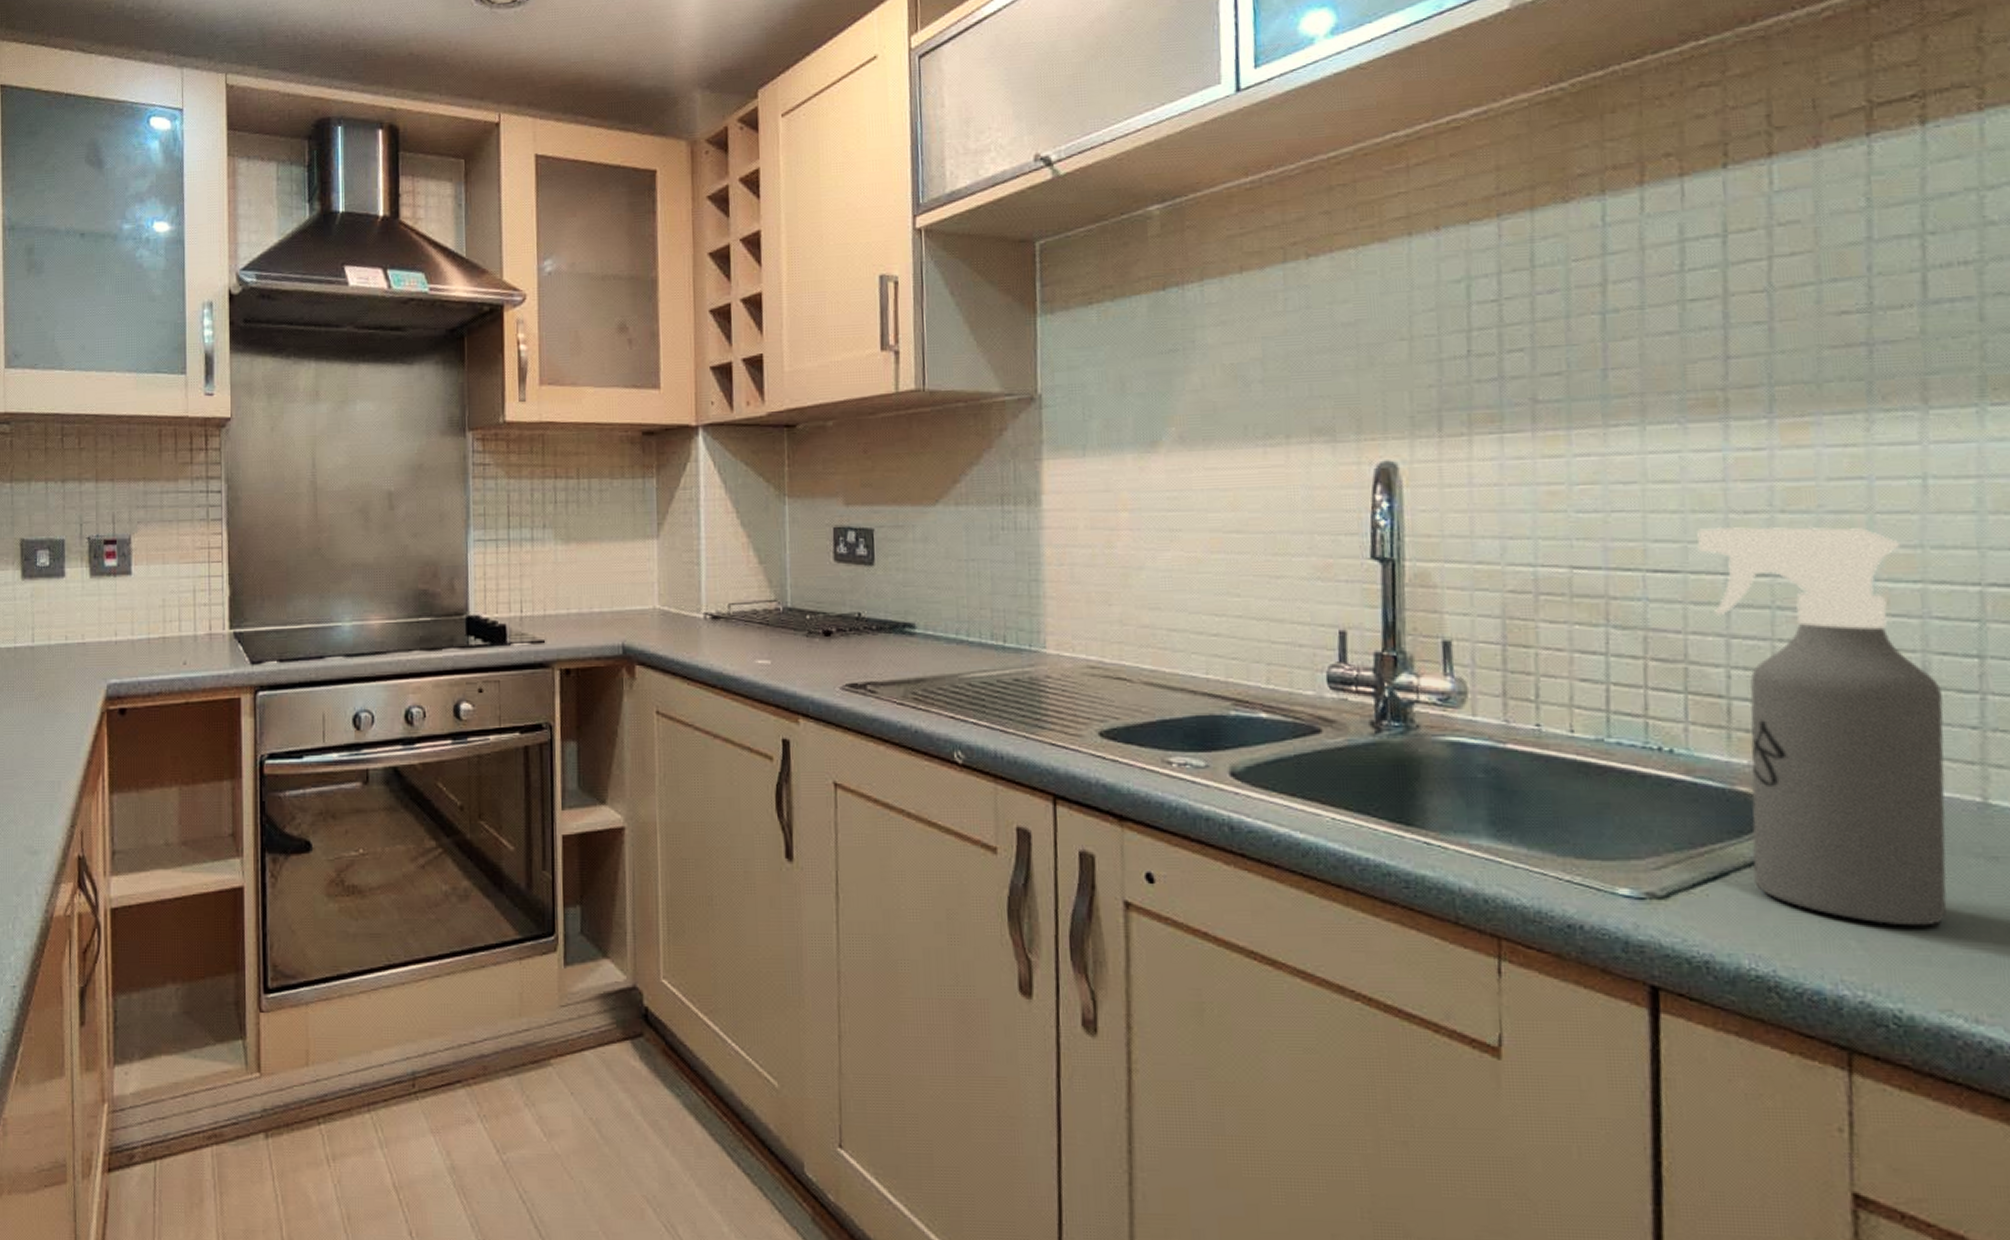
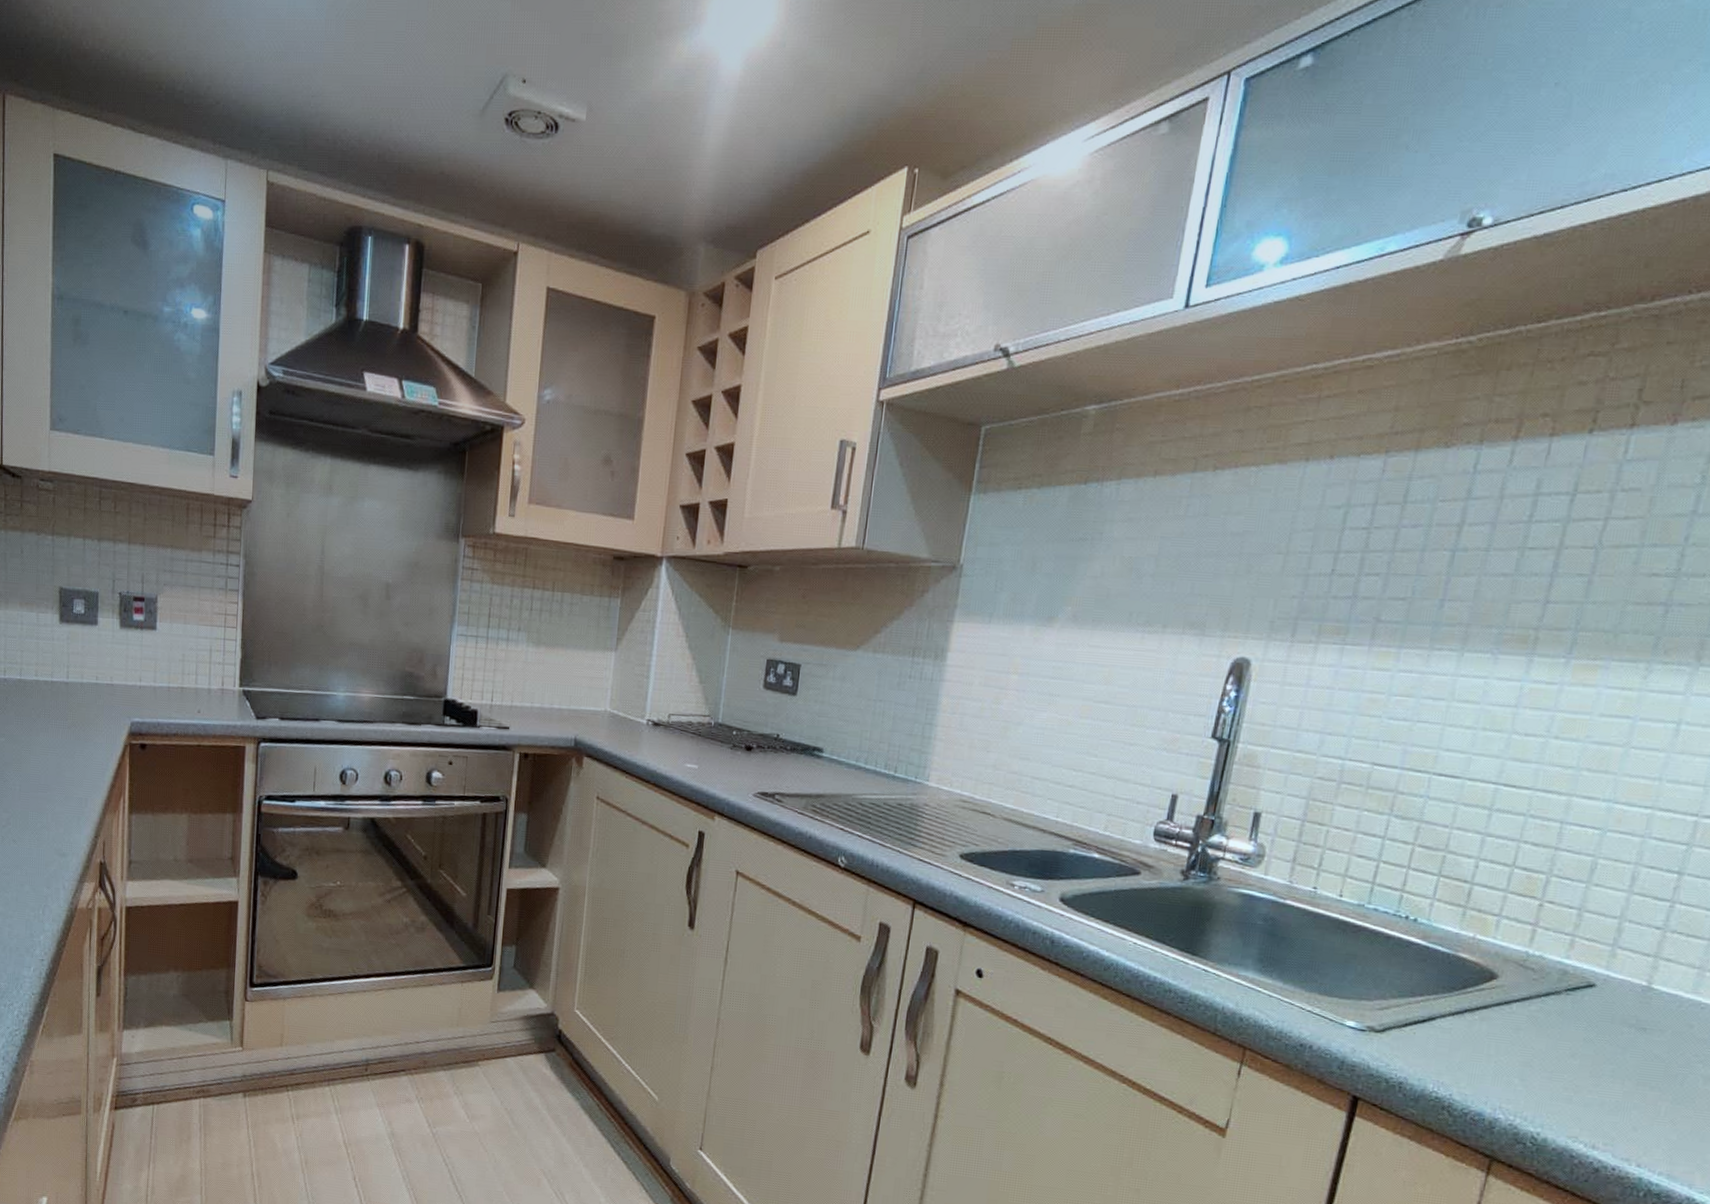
spray bottle: present [1697,526,1947,926] -> none [1453,744,1644,1074]

